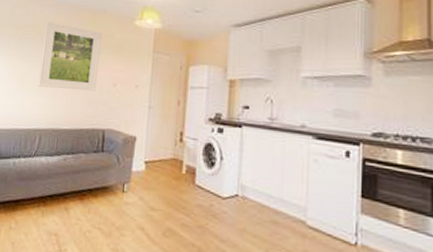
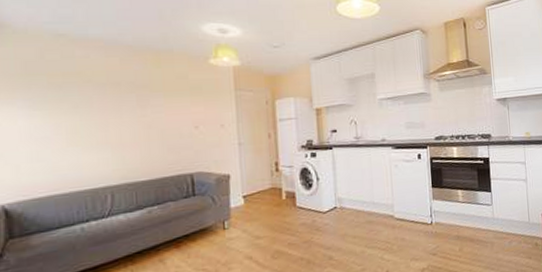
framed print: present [38,21,102,91] -> none [94,66,174,141]

